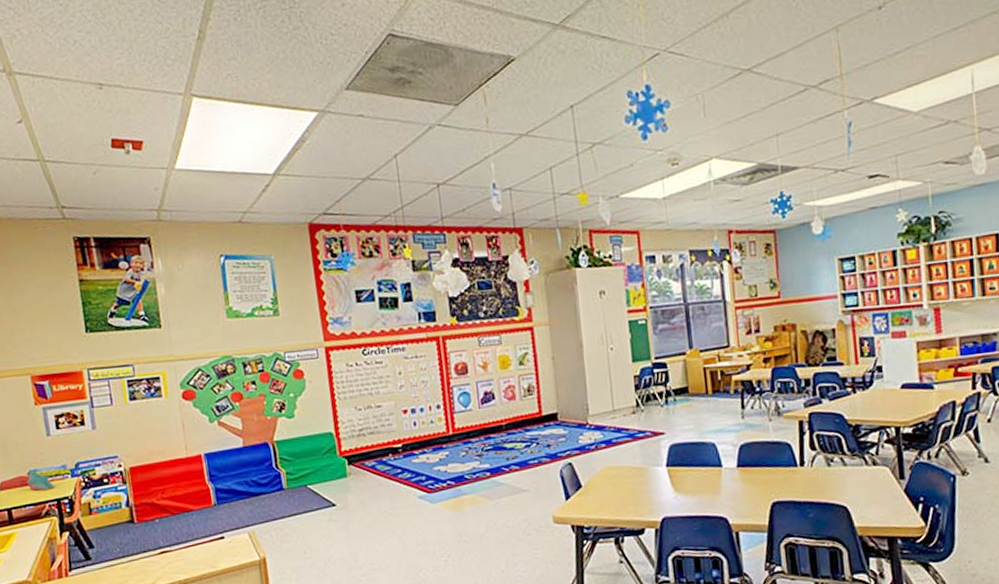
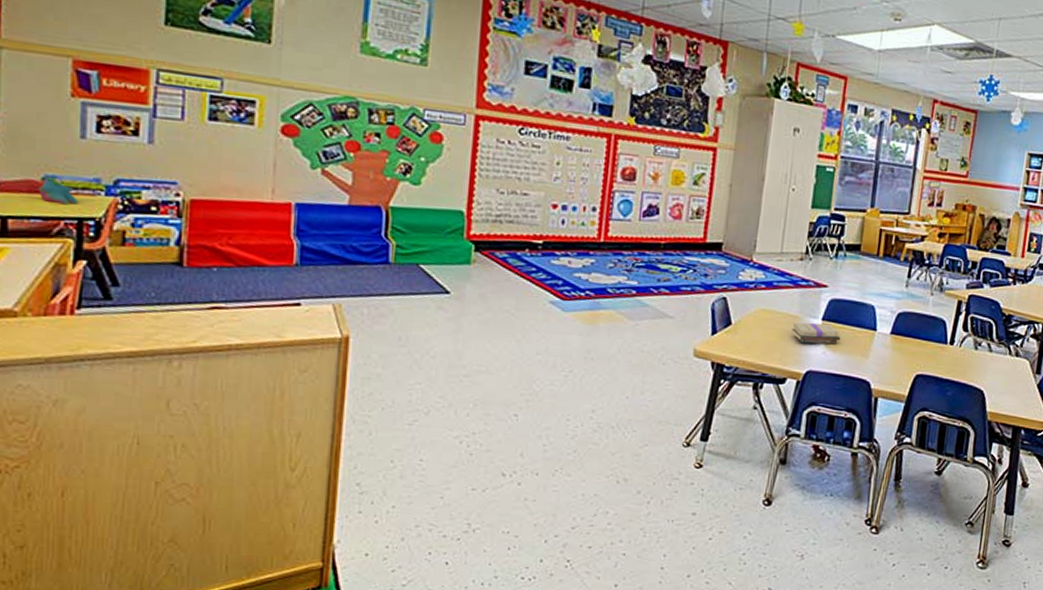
books: none [638,469,689,493] -> present [790,322,841,345]

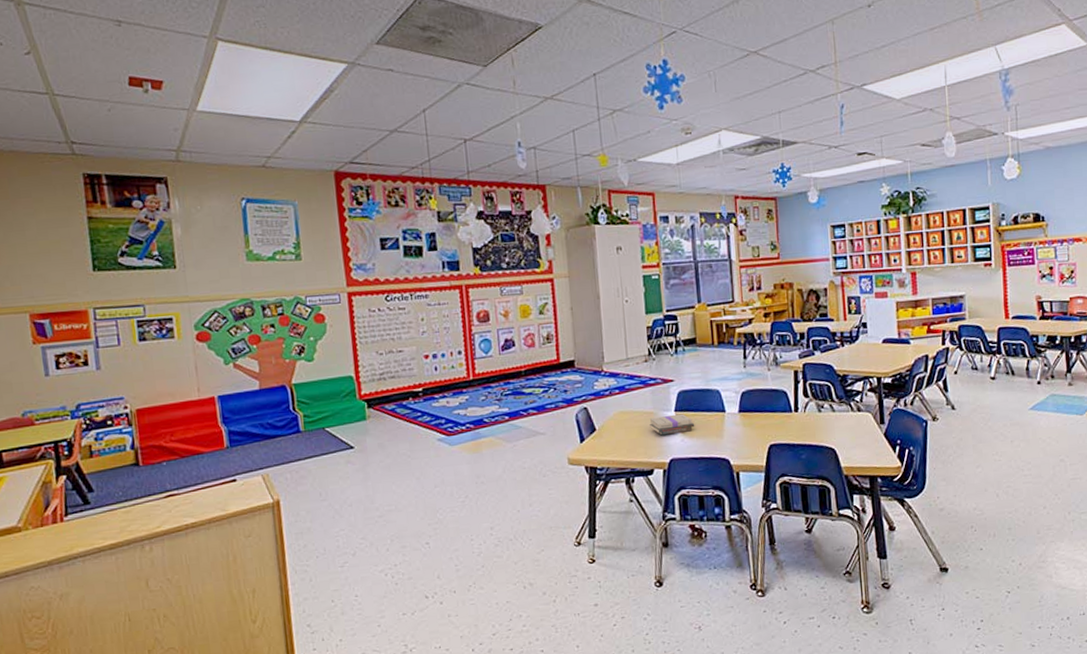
toy figurine: present [38,176,78,205] -> none [20,411,52,434]

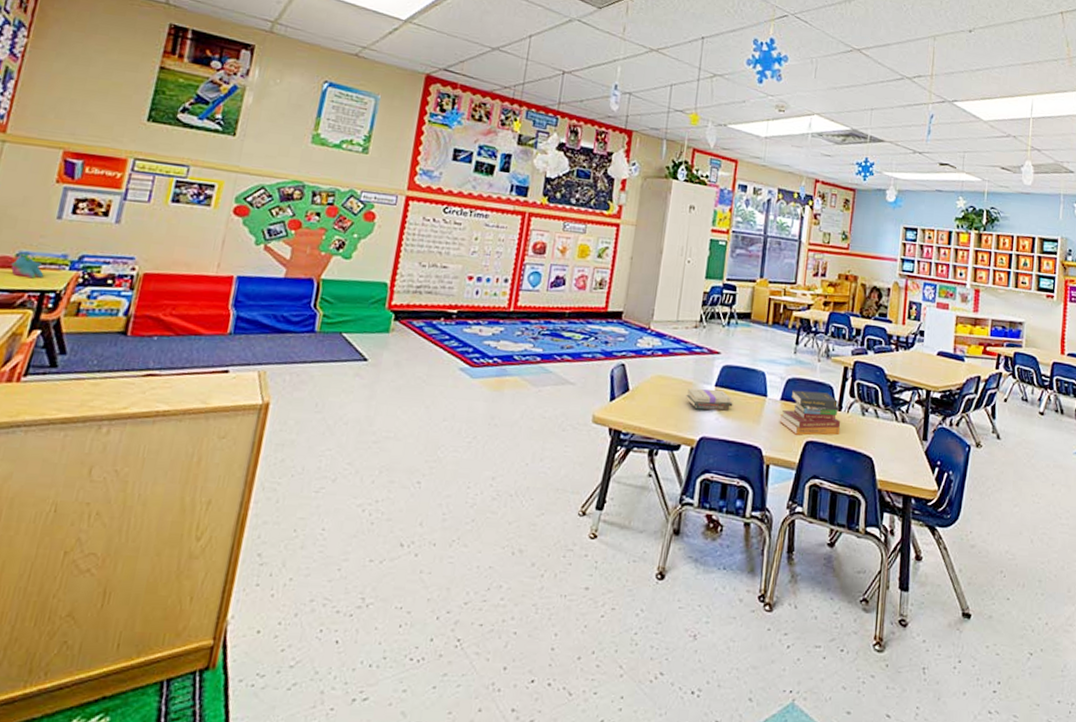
toy figurine: none [20,411,52,434] -> present [11,252,44,279]
books: none [740,398,801,441] -> present [779,390,841,436]

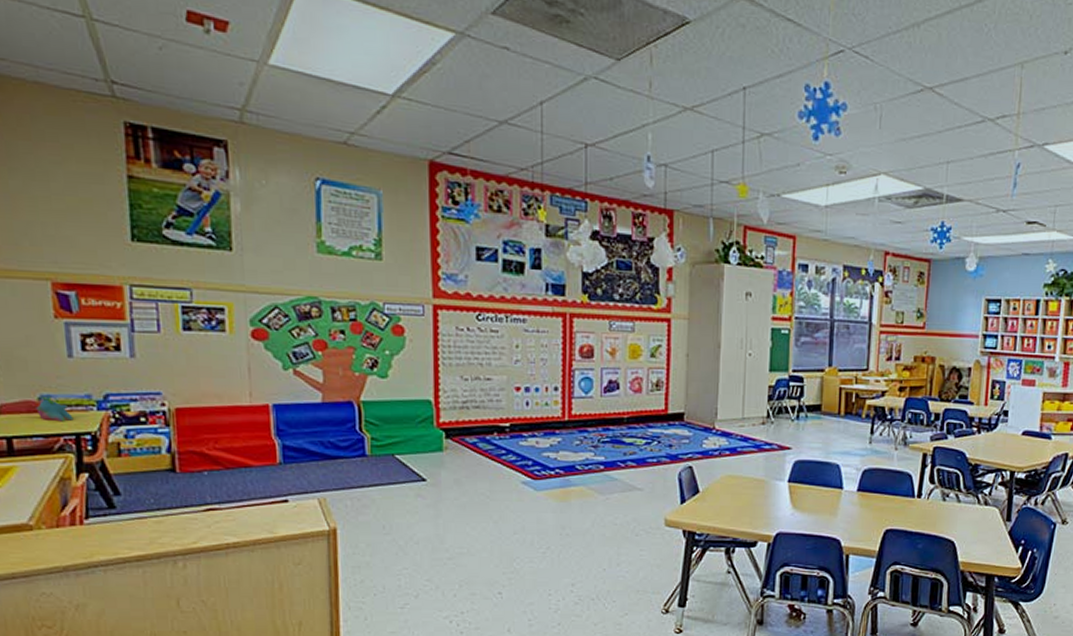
books: present [685,388,733,411] -> none [757,485,808,507]
books: present [779,390,841,436] -> none [857,480,921,524]

